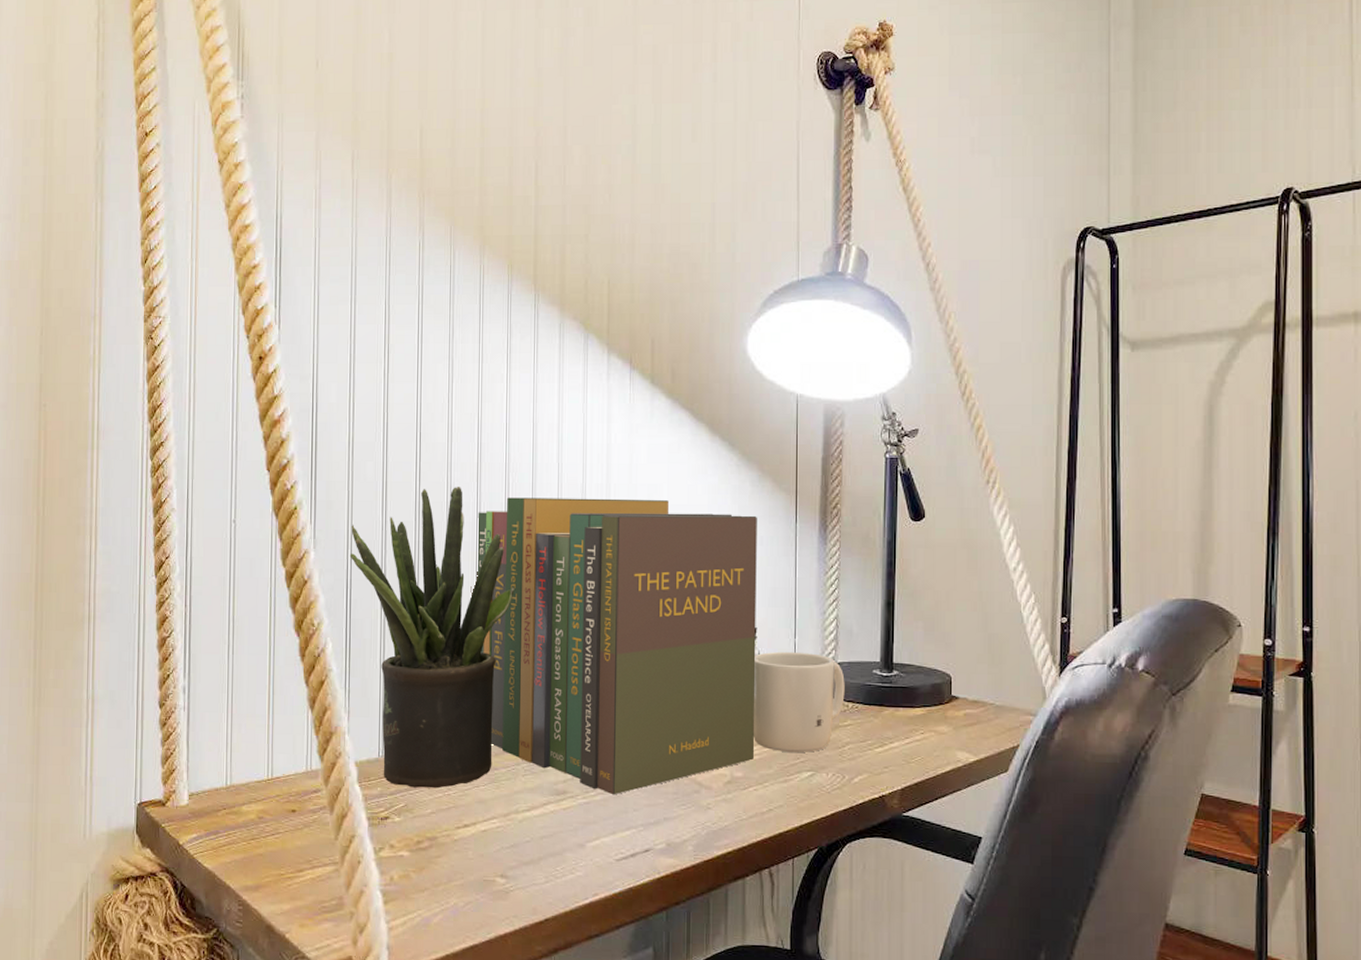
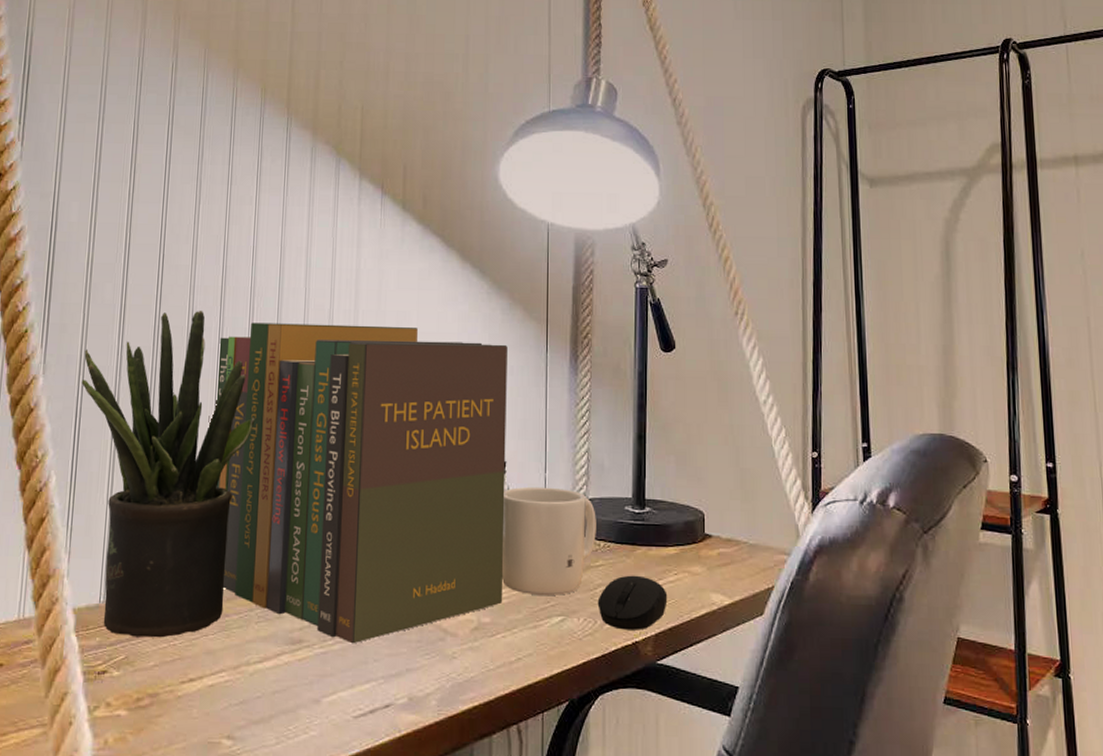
computer mouse: none [846,734,914,785] -> present [597,575,668,630]

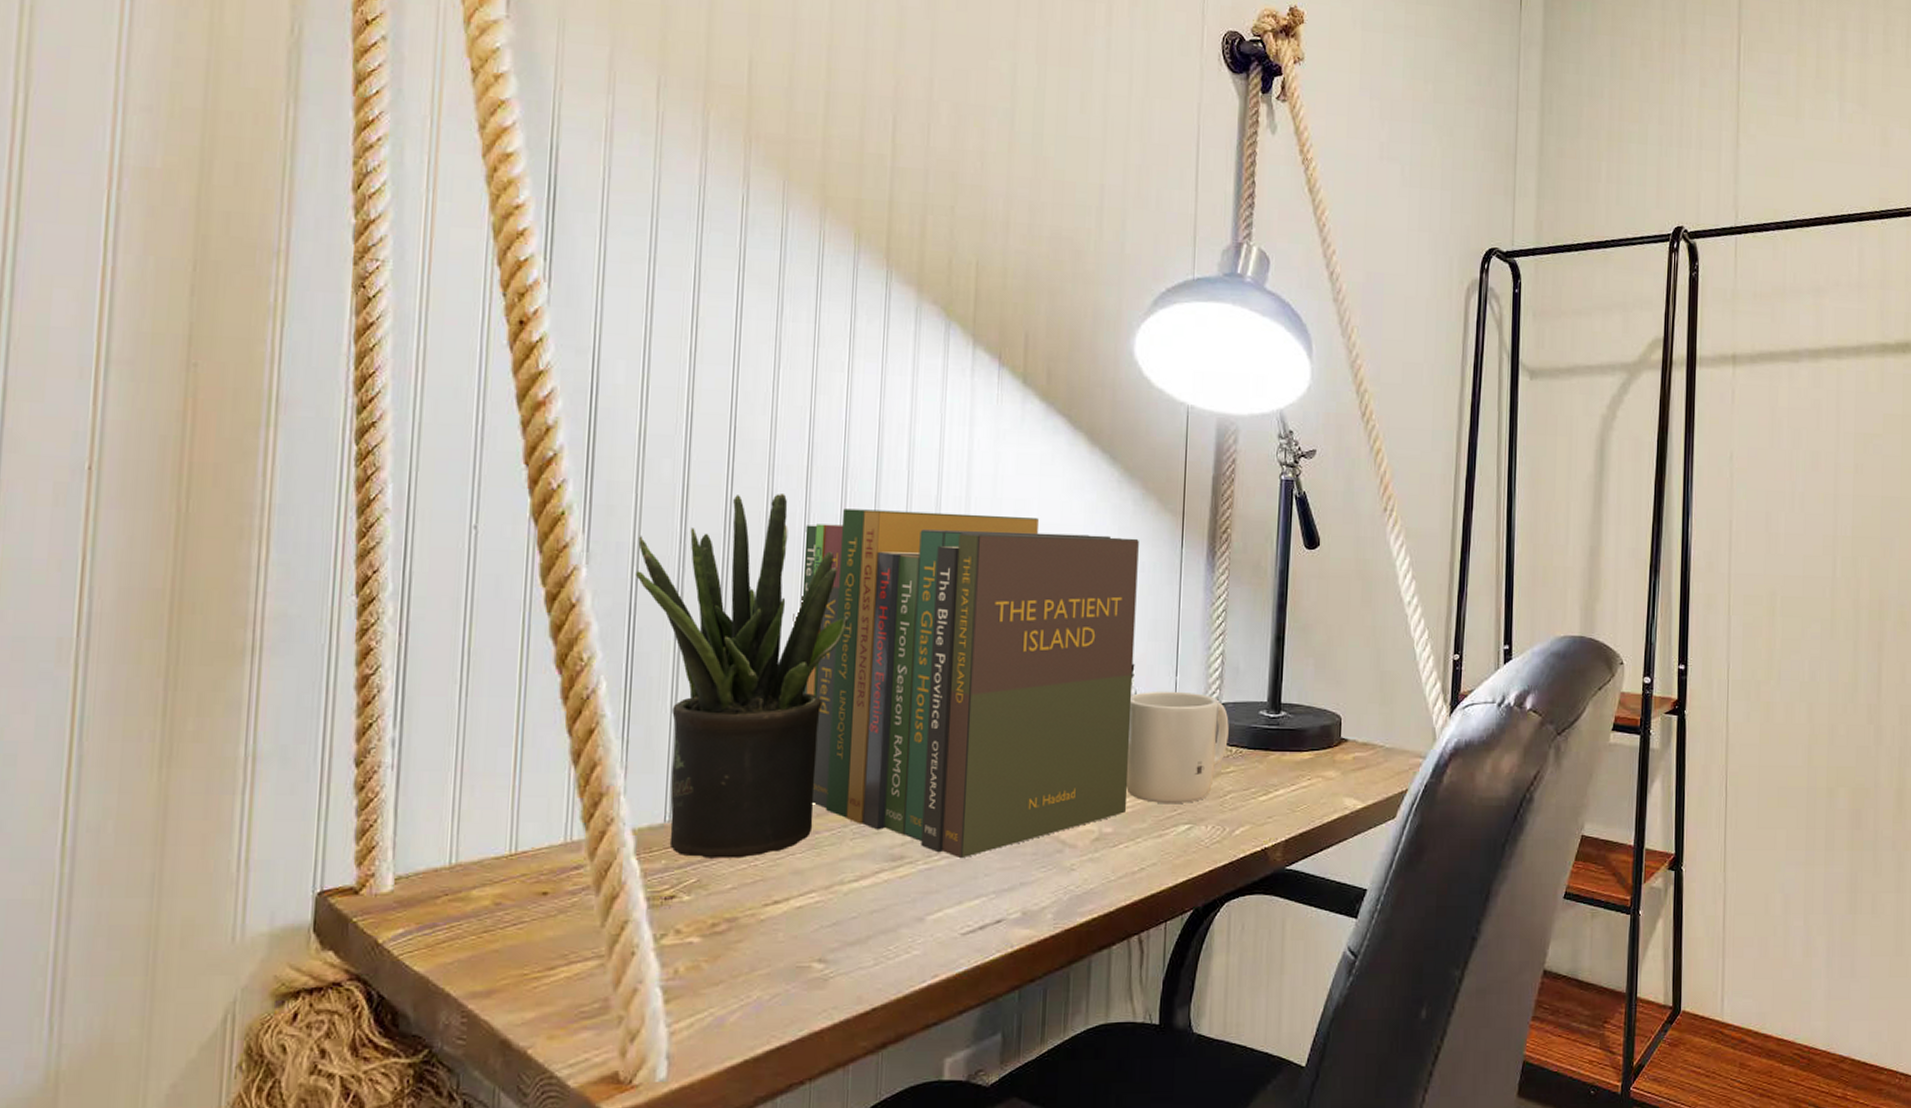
computer mouse: present [597,575,668,630] -> none [1227,781,1300,837]

